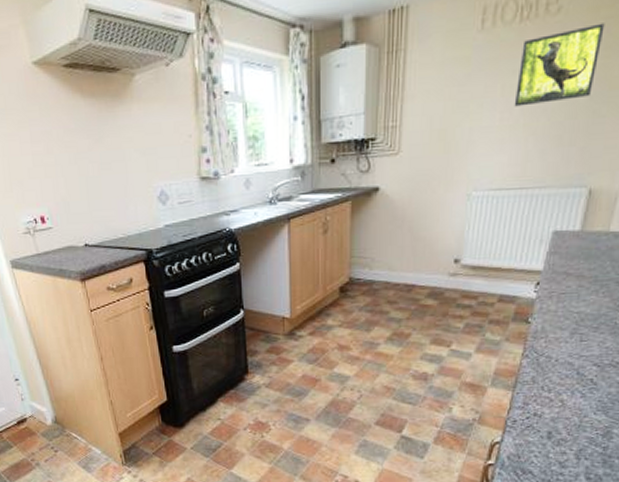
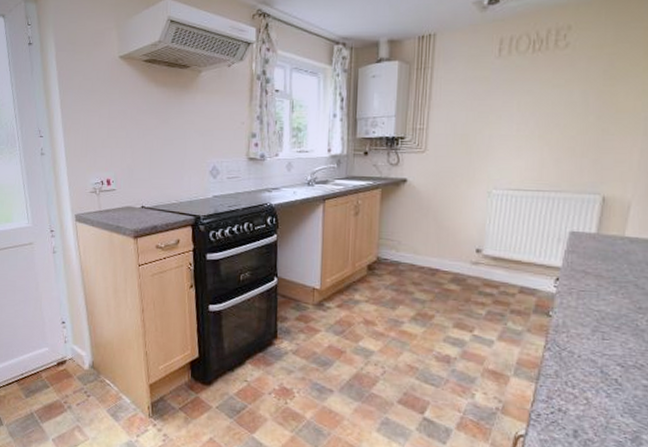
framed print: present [514,23,605,107] -> none [529,58,608,121]

